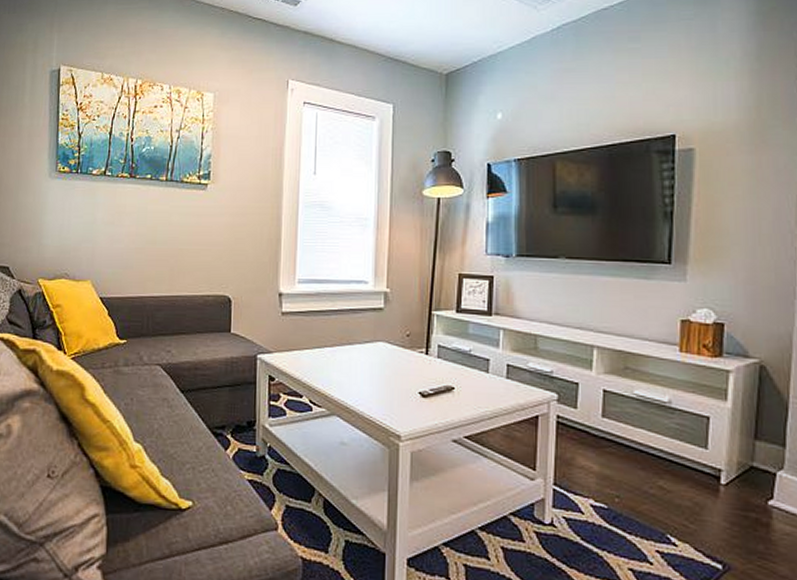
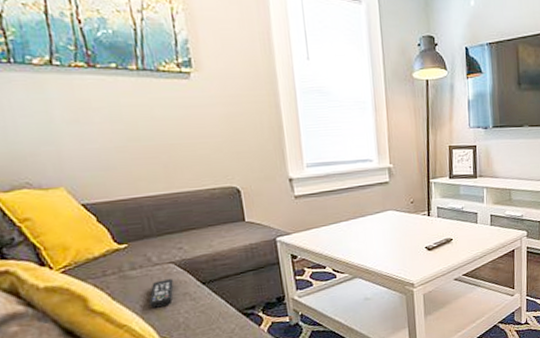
remote control: none [131,381,156,409] -> present [148,279,174,308]

